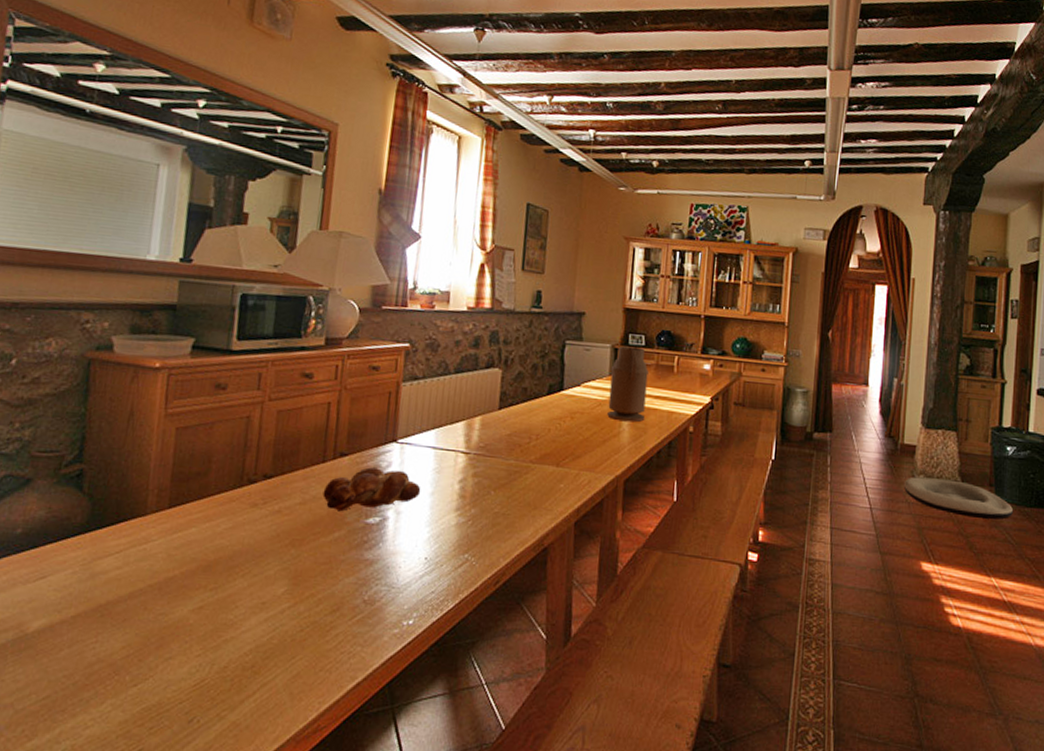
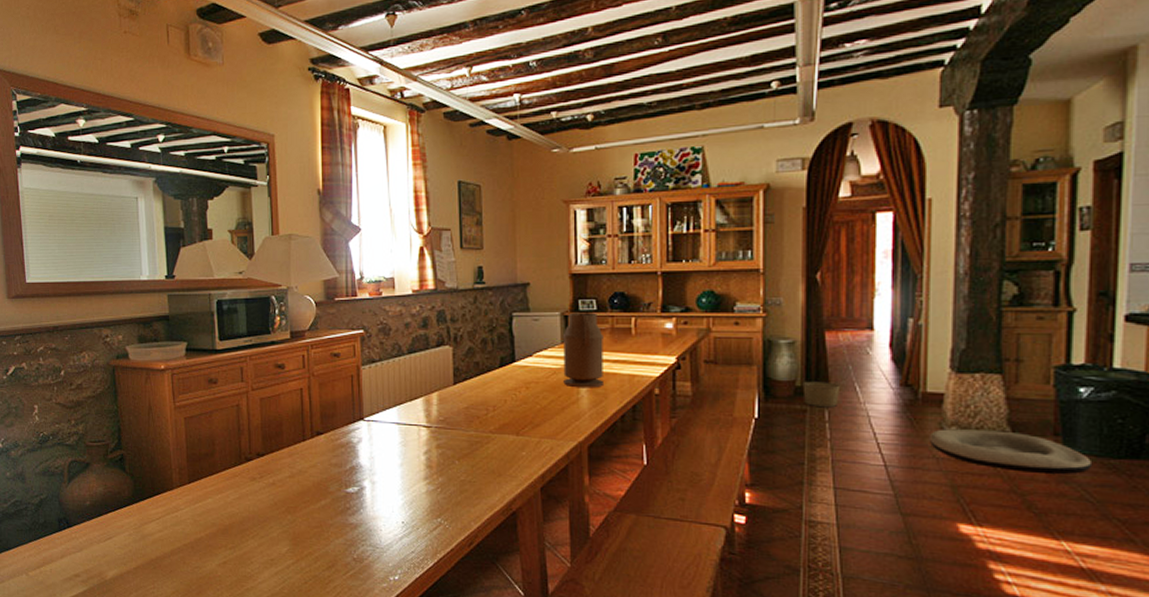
bread loaf: present [322,467,421,512] -> none [307,443,391,483]
basket: none [812,427,841,454] -> present [802,380,841,408]

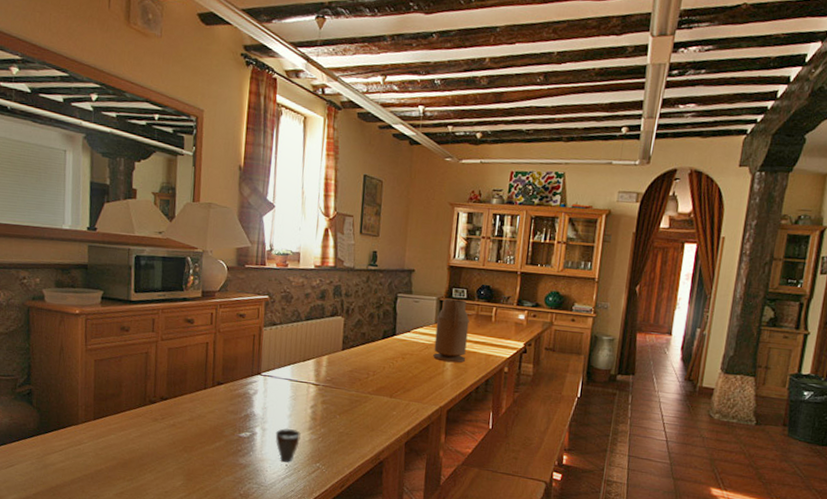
cup: none [387,479,416,519] -> present [275,428,301,462]
basket: present [802,380,841,408] -> none [615,371,643,393]
dog bed: present [928,429,1093,474] -> none [699,415,806,455]

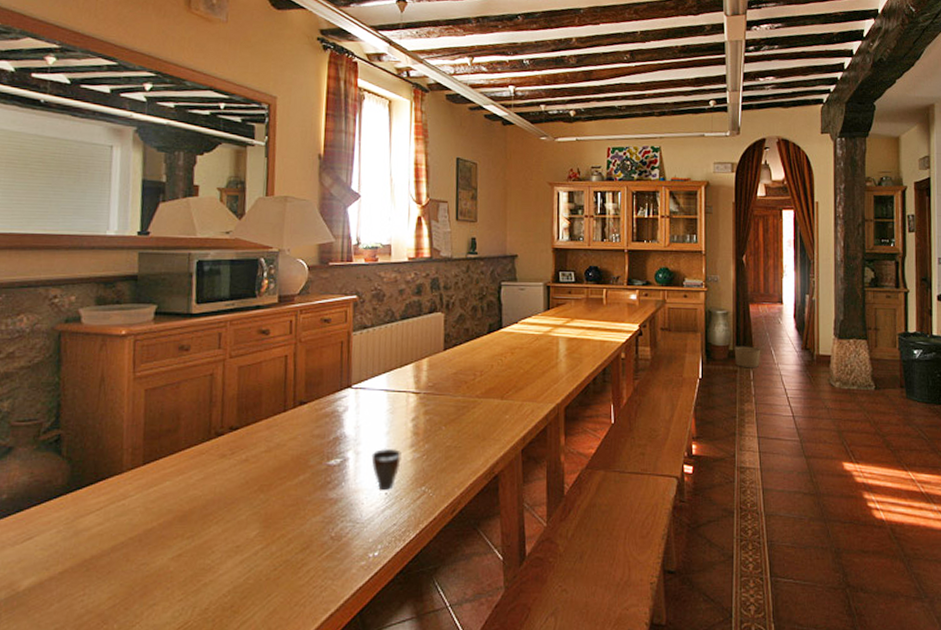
water jug: present [433,298,469,363] -> none [544,283,580,353]
basket: none [615,371,643,393] -> present [734,345,761,369]

